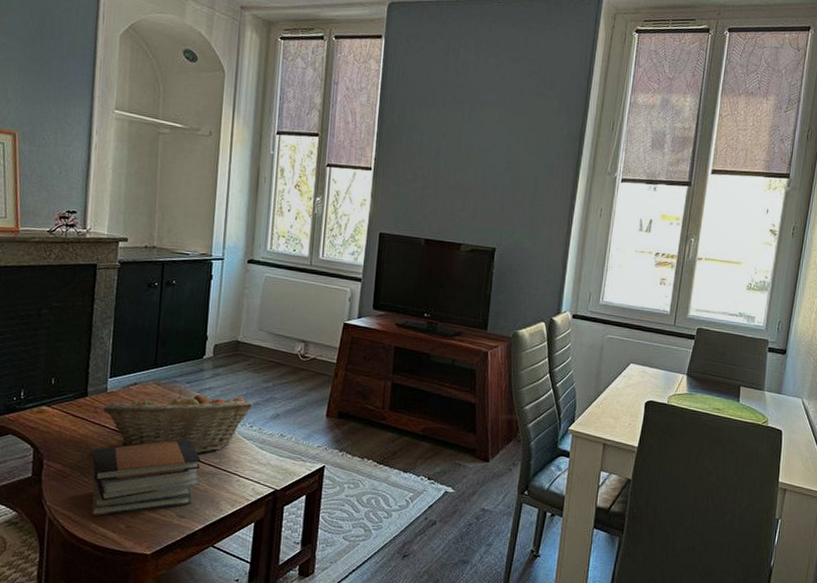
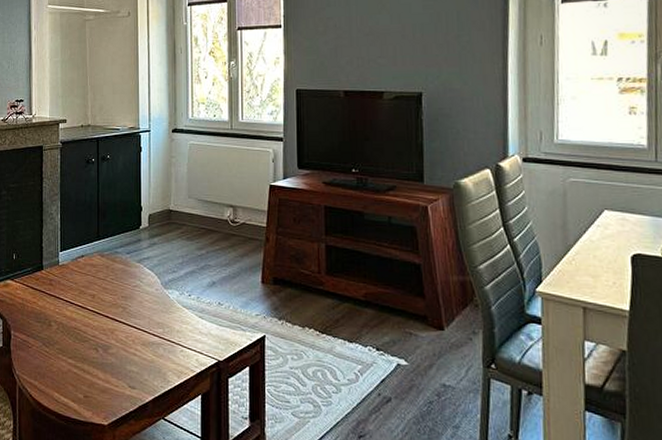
book stack: present [91,439,202,517] -> none [51,309,146,386]
fruit basket: present [103,390,254,454] -> none [57,260,190,324]

